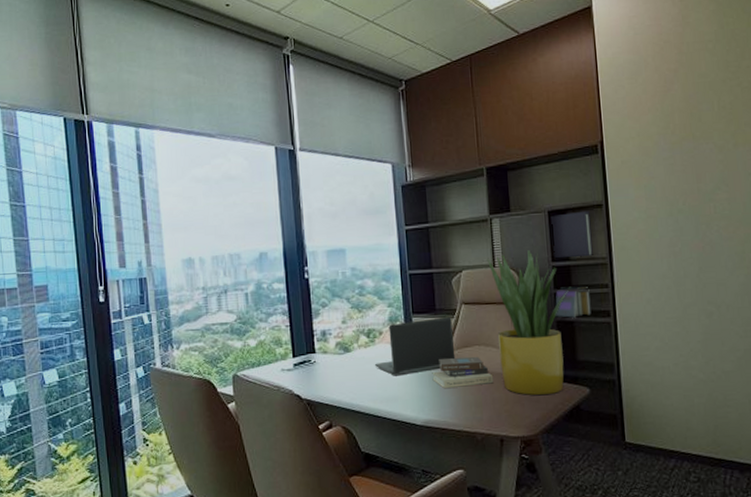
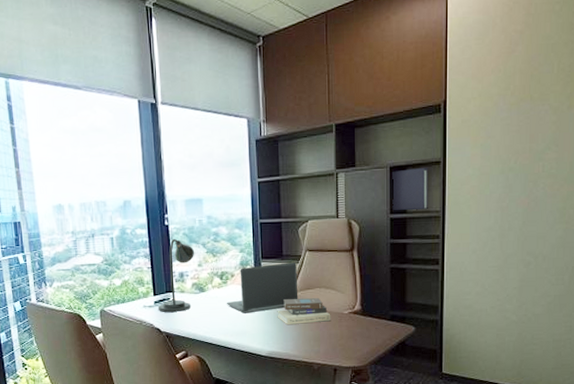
desk lamp: none [298,293,339,377] -> present [158,238,195,313]
planter: present [486,250,571,396] -> none [331,203,405,333]
books: present [555,286,591,318] -> none [389,237,422,265]

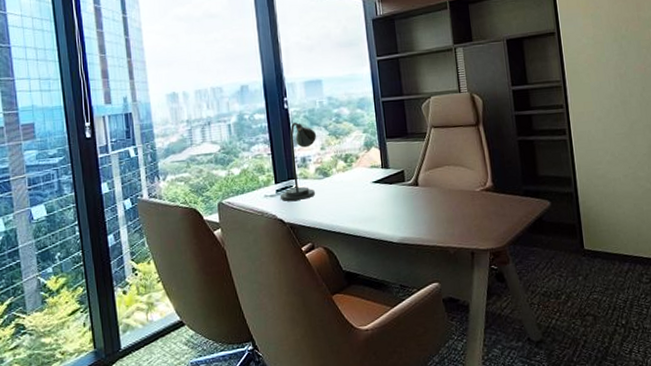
laptop computer: present [226,262,298,314] -> none [352,140,427,198]
books: present [277,298,331,325] -> none [406,176,463,208]
binder: present [391,167,428,211] -> none [508,38,548,83]

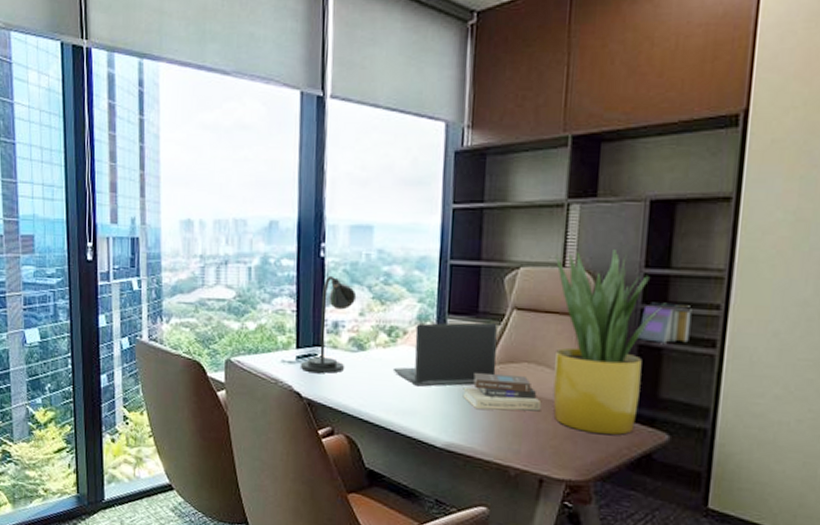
laptop computer: none [352,140,427,198] -> present [392,322,498,387]
books: none [406,176,463,208] -> present [462,372,542,411]
planter: none [452,76,530,210] -> present [553,249,666,436]
books: none [516,108,549,137] -> present [637,302,692,343]

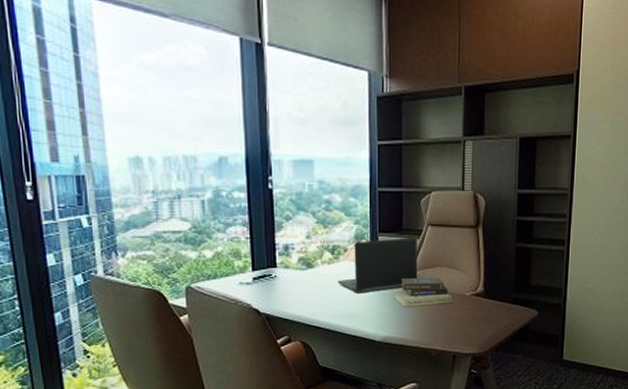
desk lamp: present [301,275,357,374] -> none [258,205,303,292]
planter: present [553,249,666,436] -> none [456,176,532,317]
books: present [637,302,692,343] -> none [515,214,549,244]

